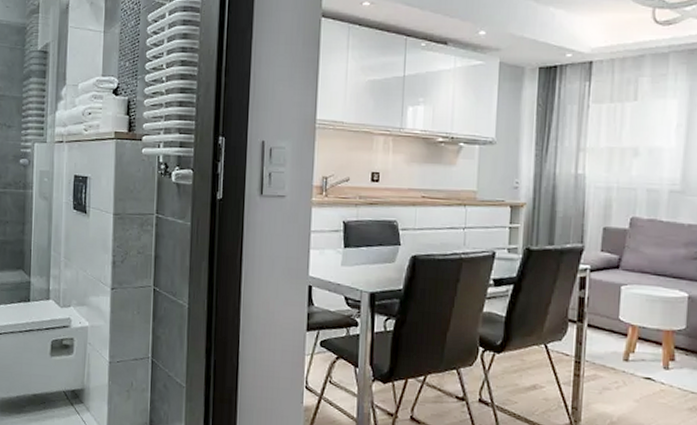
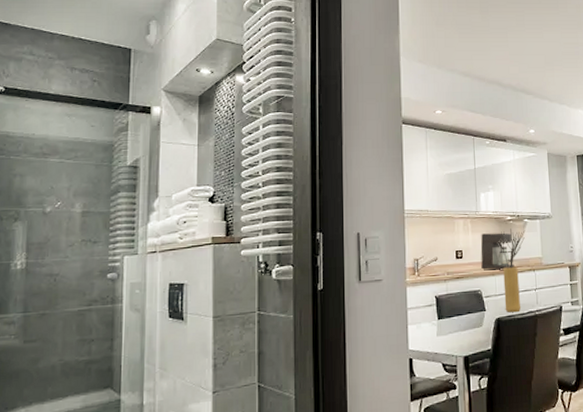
coffee maker: none [400,155,442,200] -> present [480,232,515,270]
vase: none [423,152,460,253] -> present [498,229,525,313]

